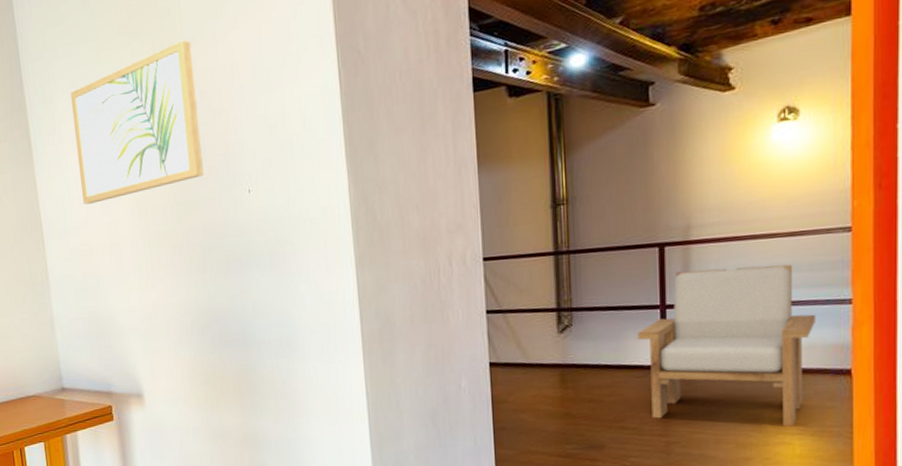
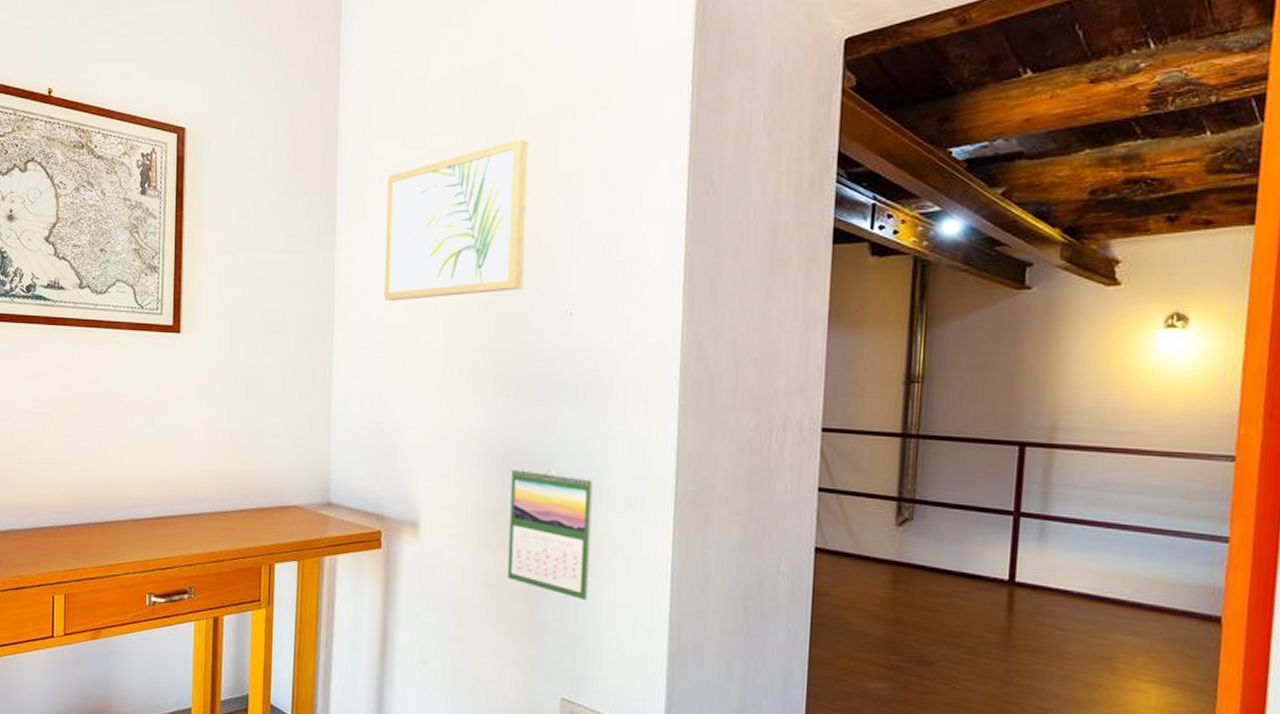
calendar: none [216,329,298,439] -> present [507,466,593,601]
armchair: present [637,264,817,427] -> none [984,477,1188,673]

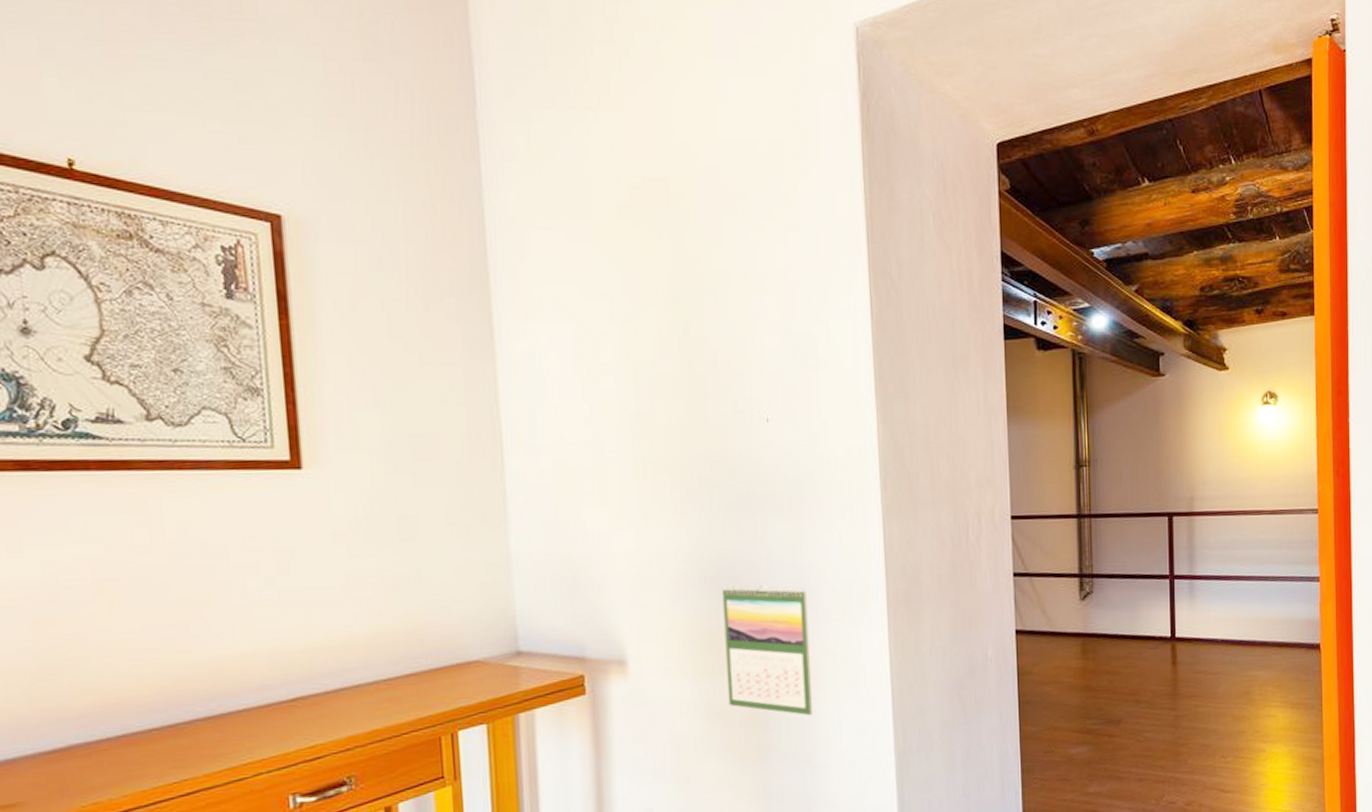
wall art: present [383,138,529,301] -> none [550,234,715,416]

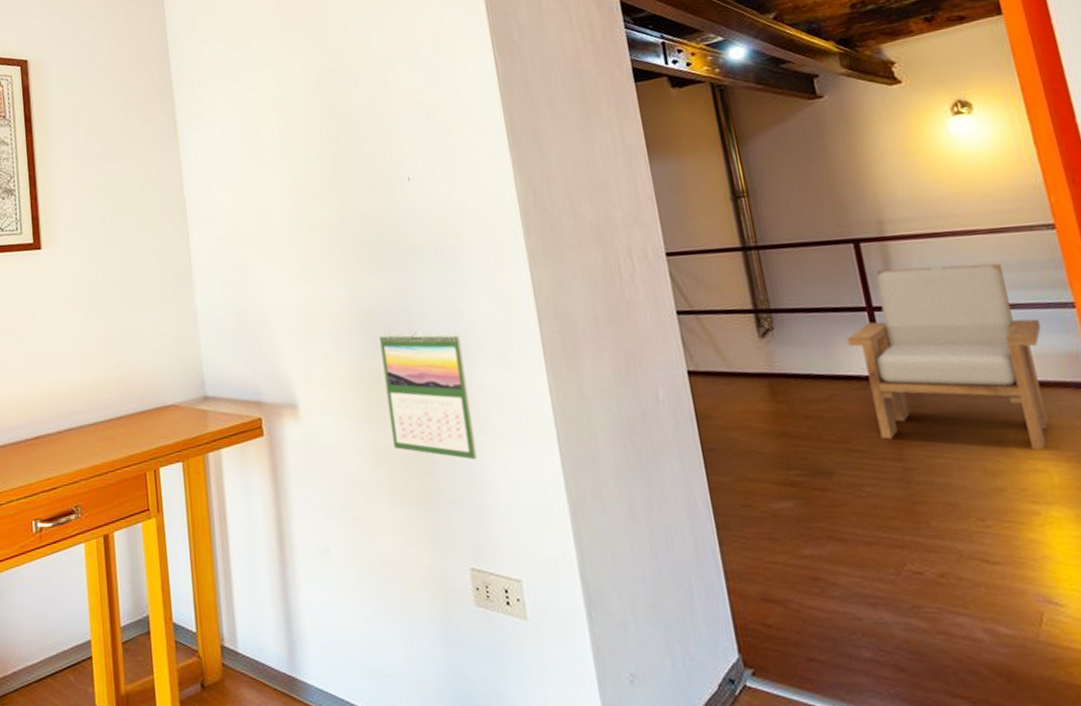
armchair: none [1150,541,1294,700] -> present [846,263,1049,451]

